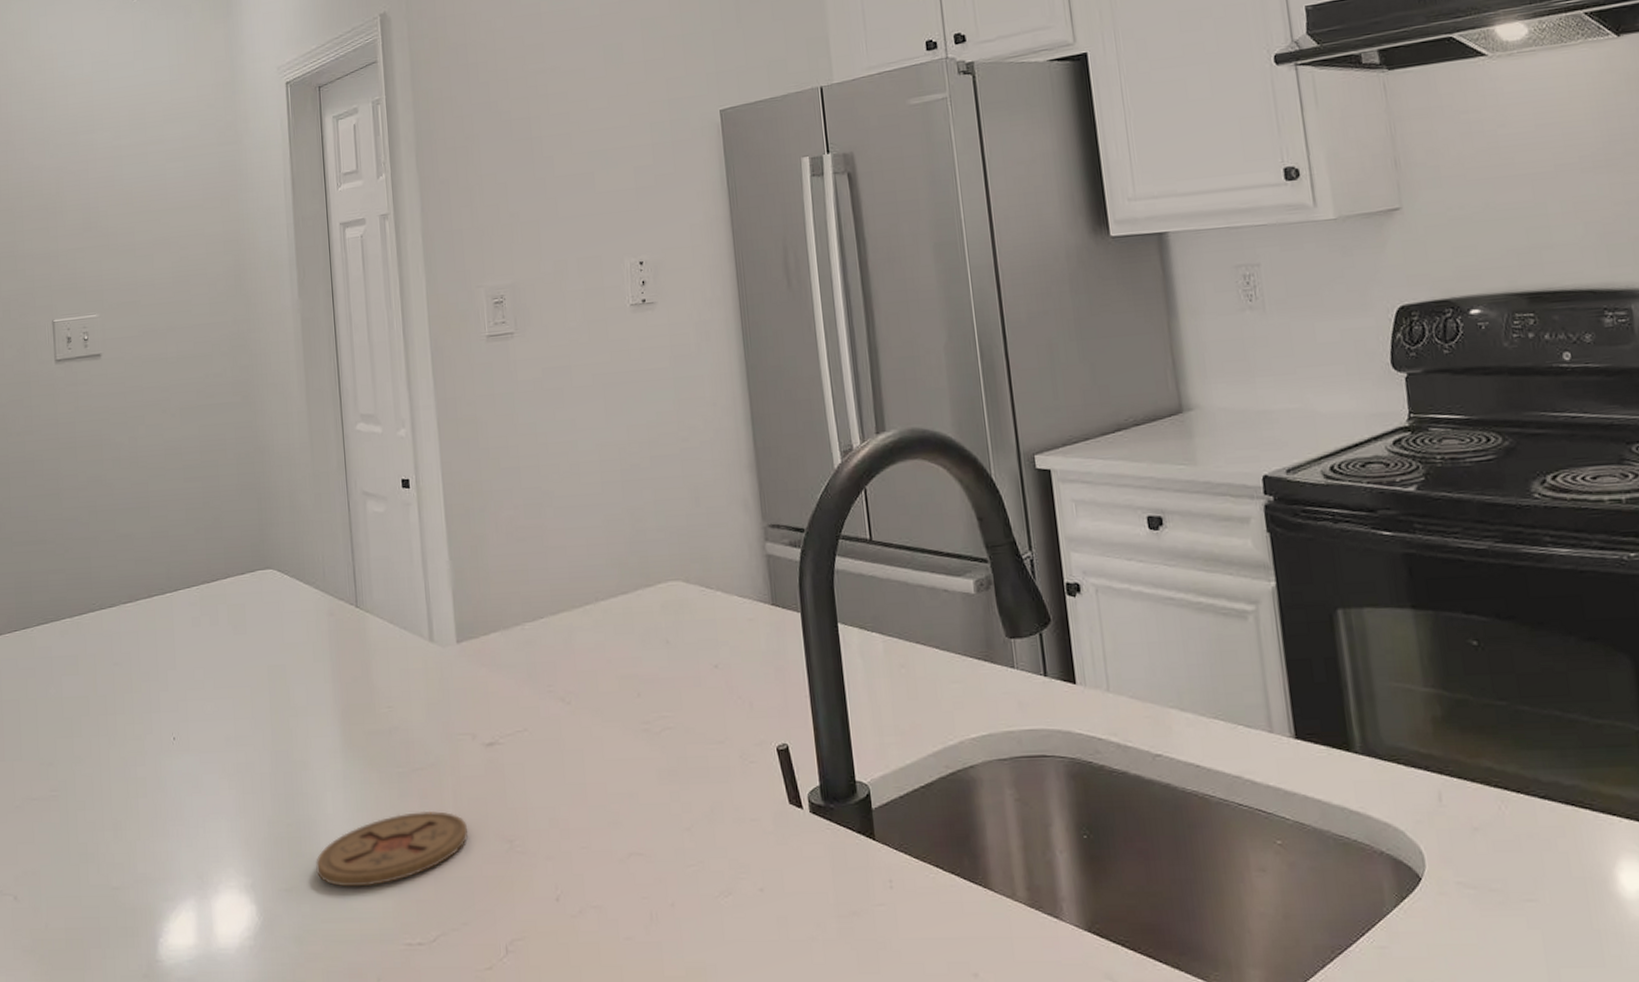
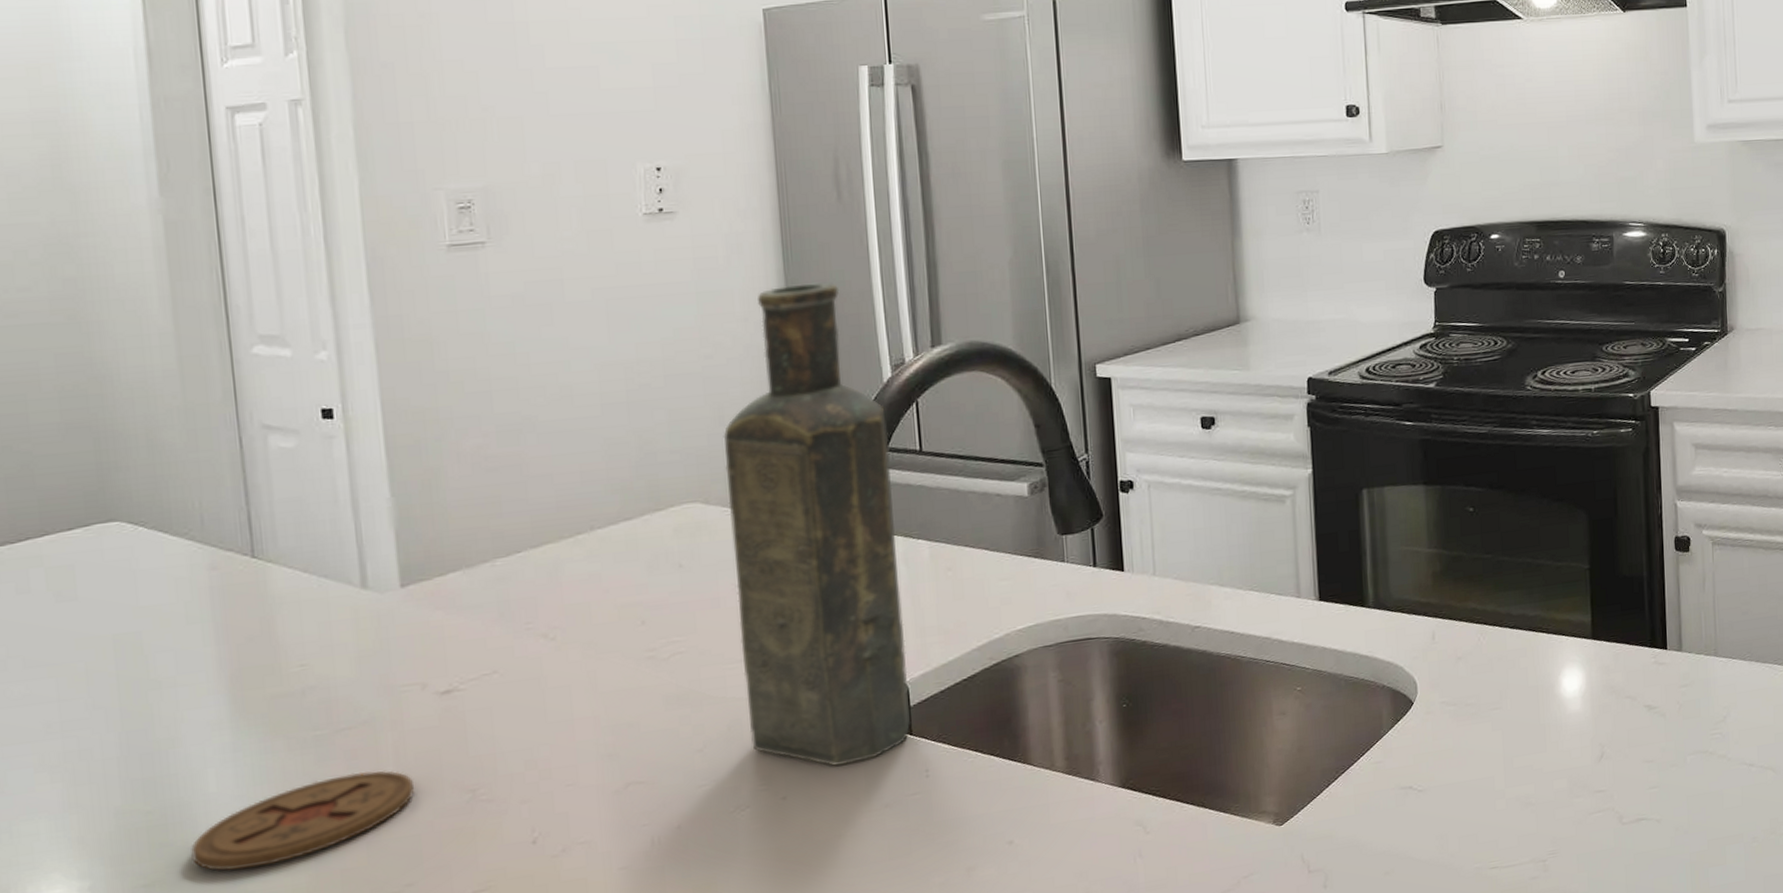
bottle: none [699,367,874,864] -> present [723,282,911,766]

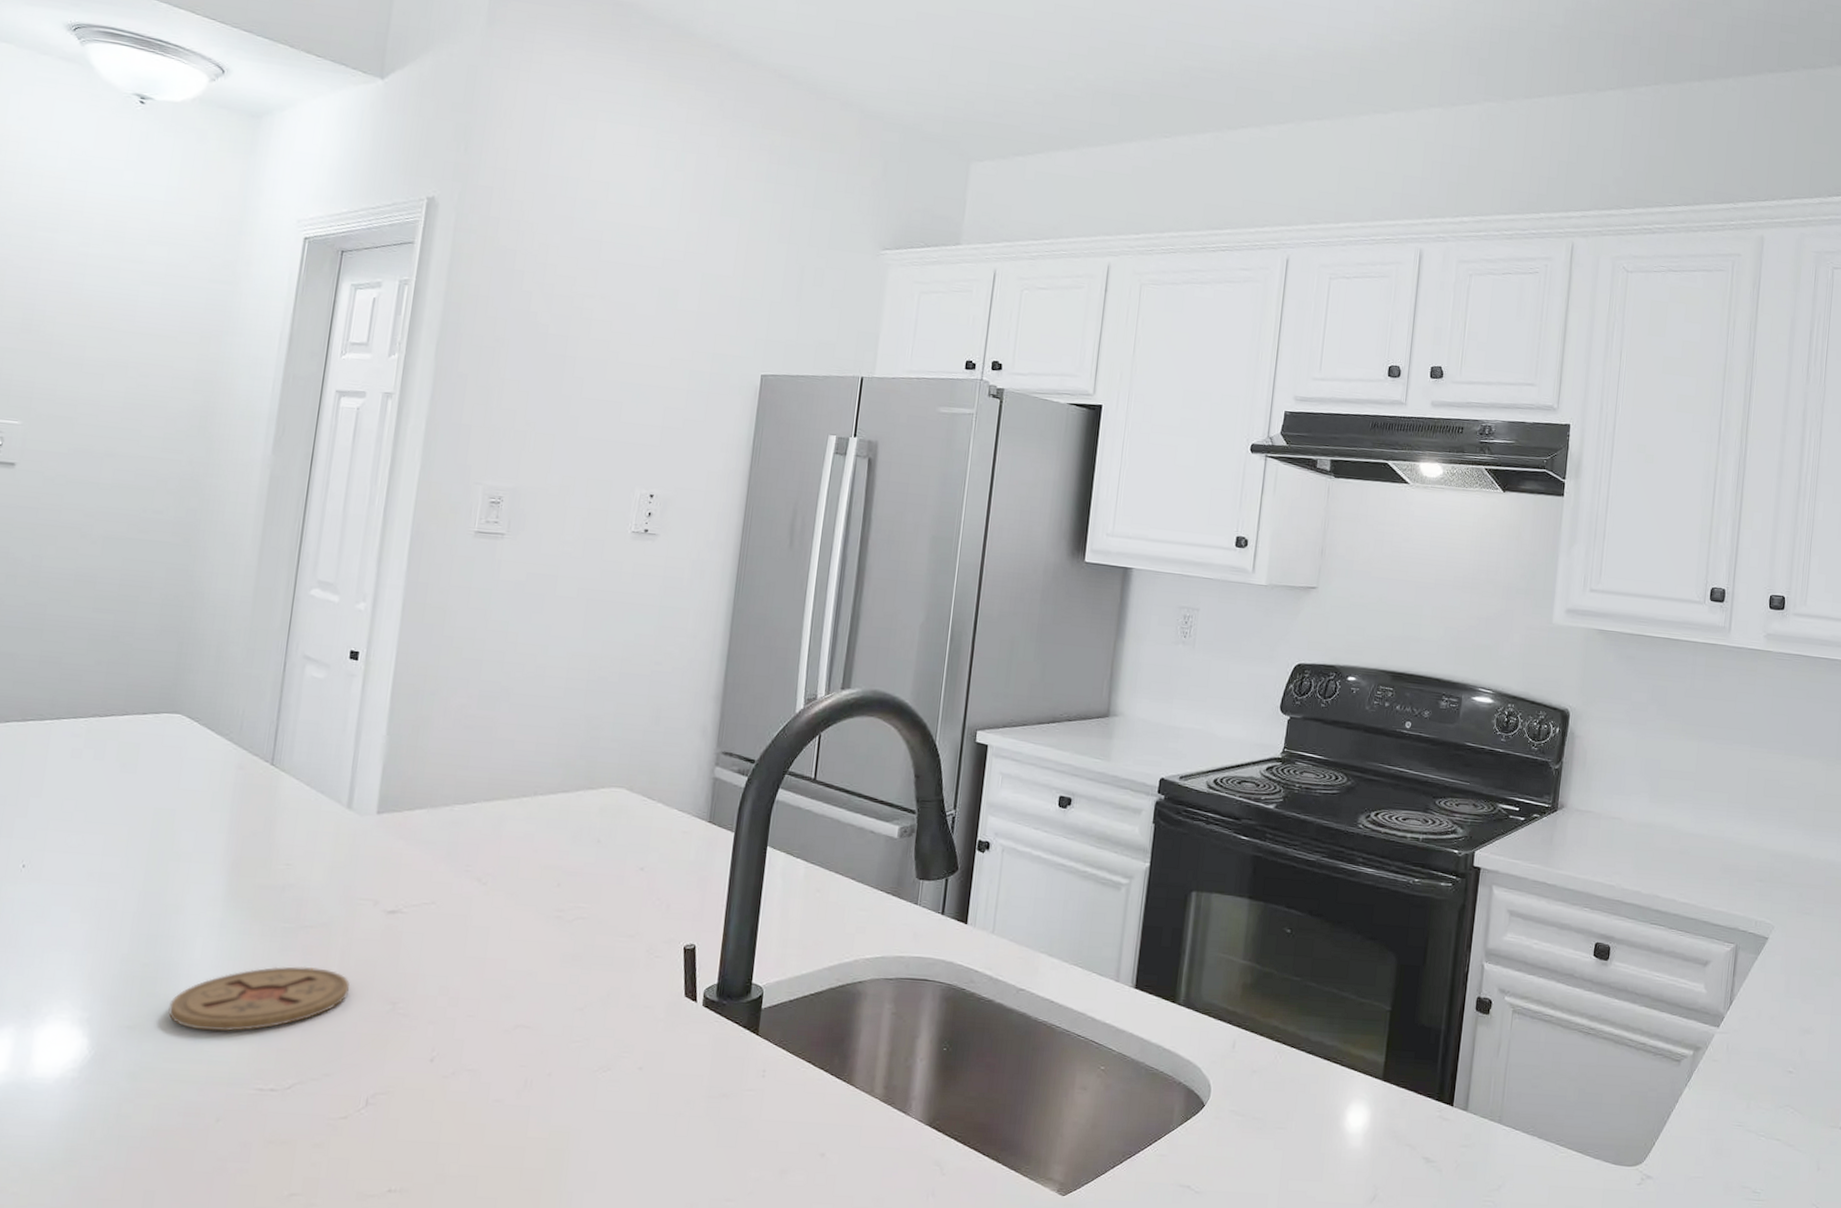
bottle: present [723,282,911,766] -> none [624,613,792,1050]

